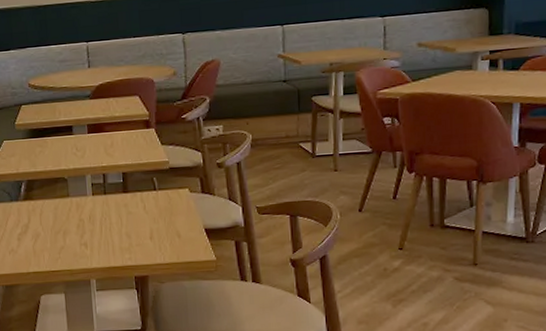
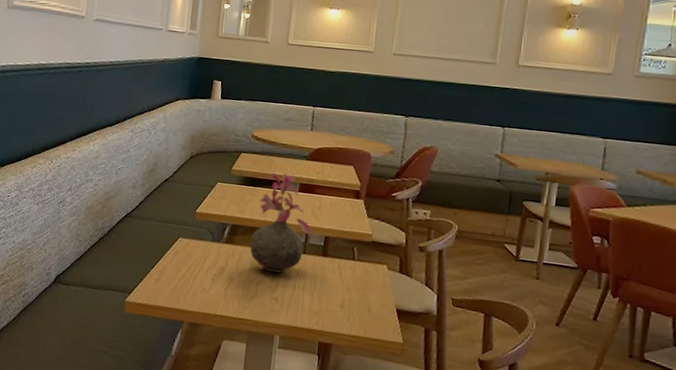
vase: none [49,117,108,220] -> present [250,172,312,274]

